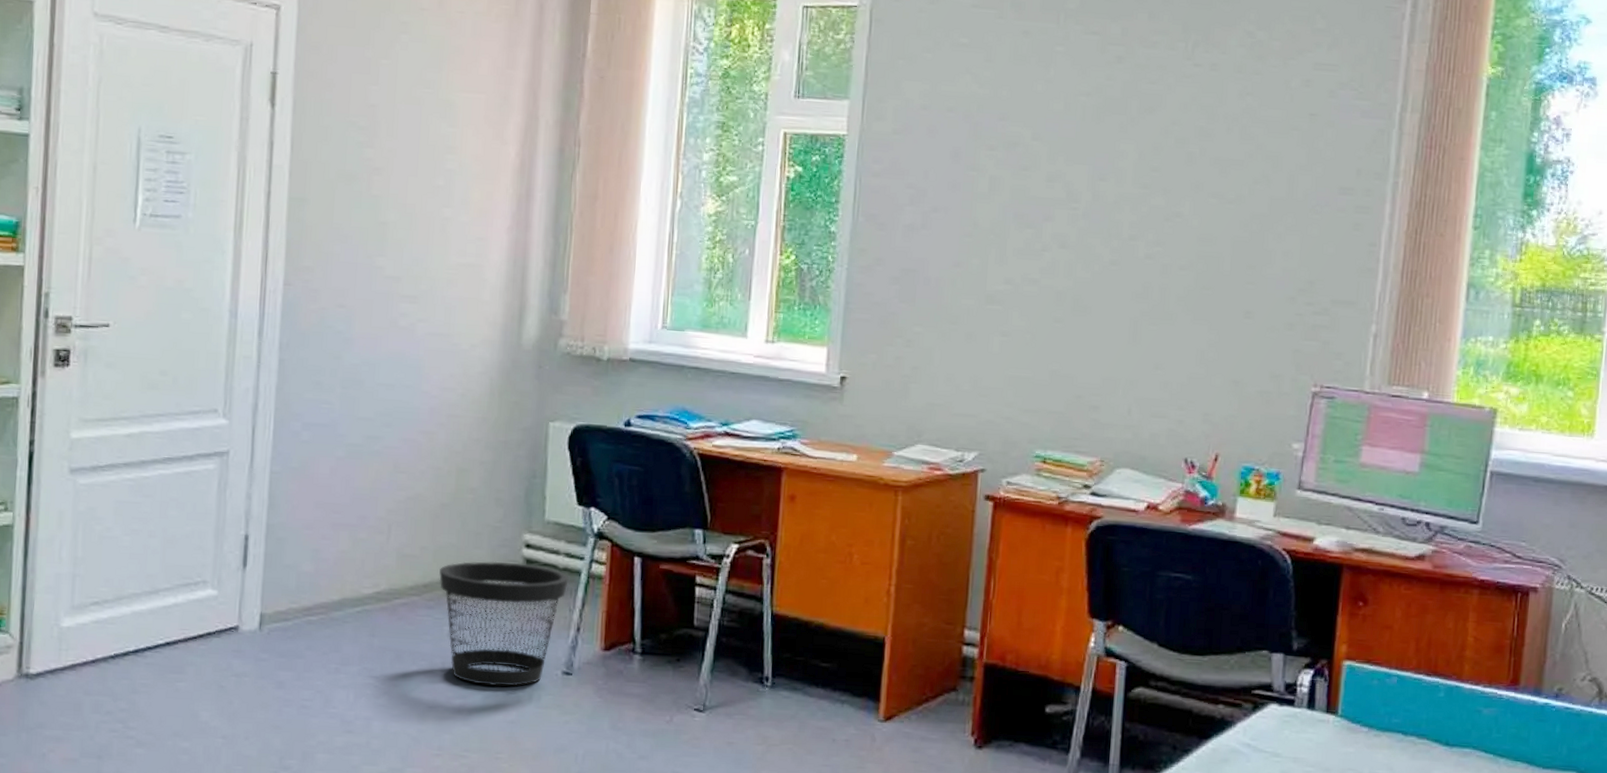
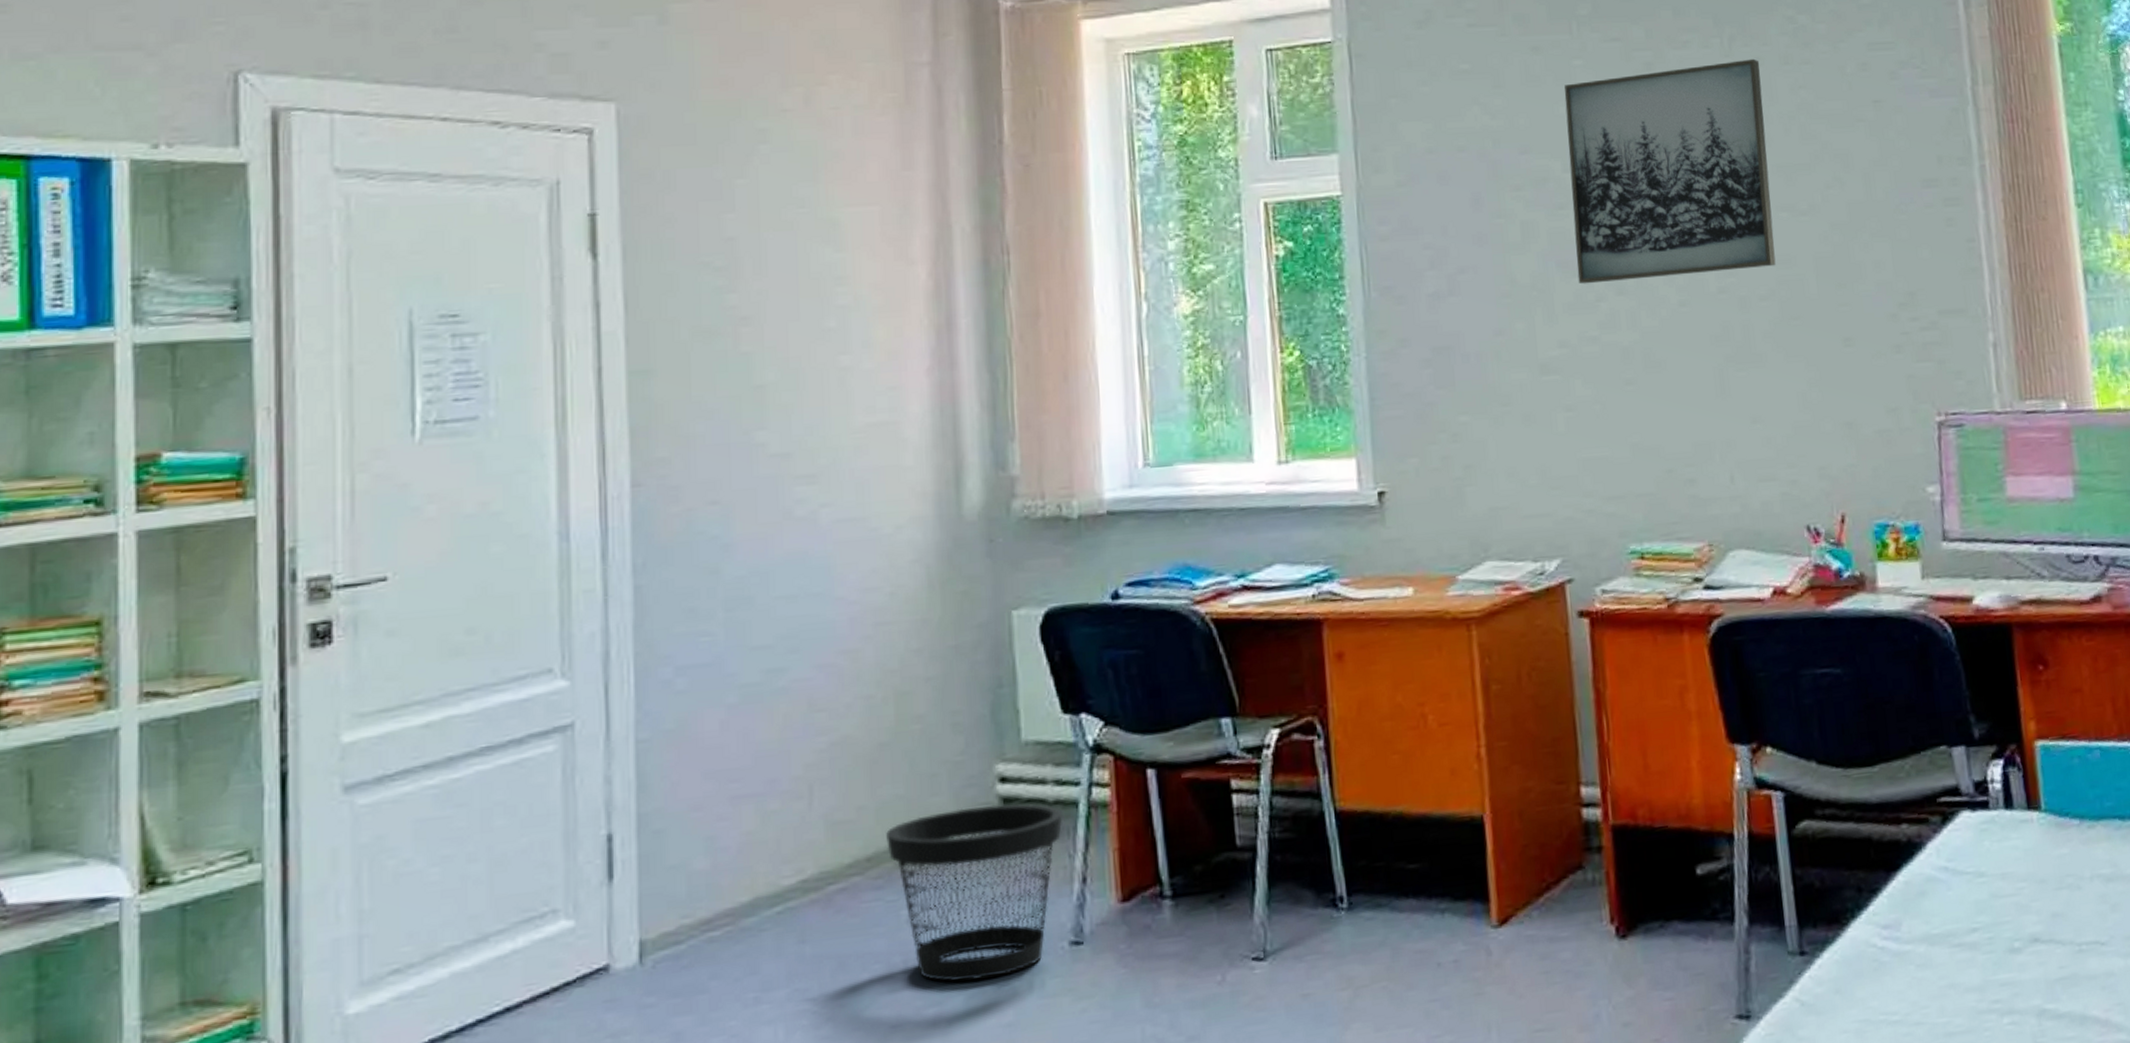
wall art: none [1029,64,1216,243] -> present [1564,58,1776,284]

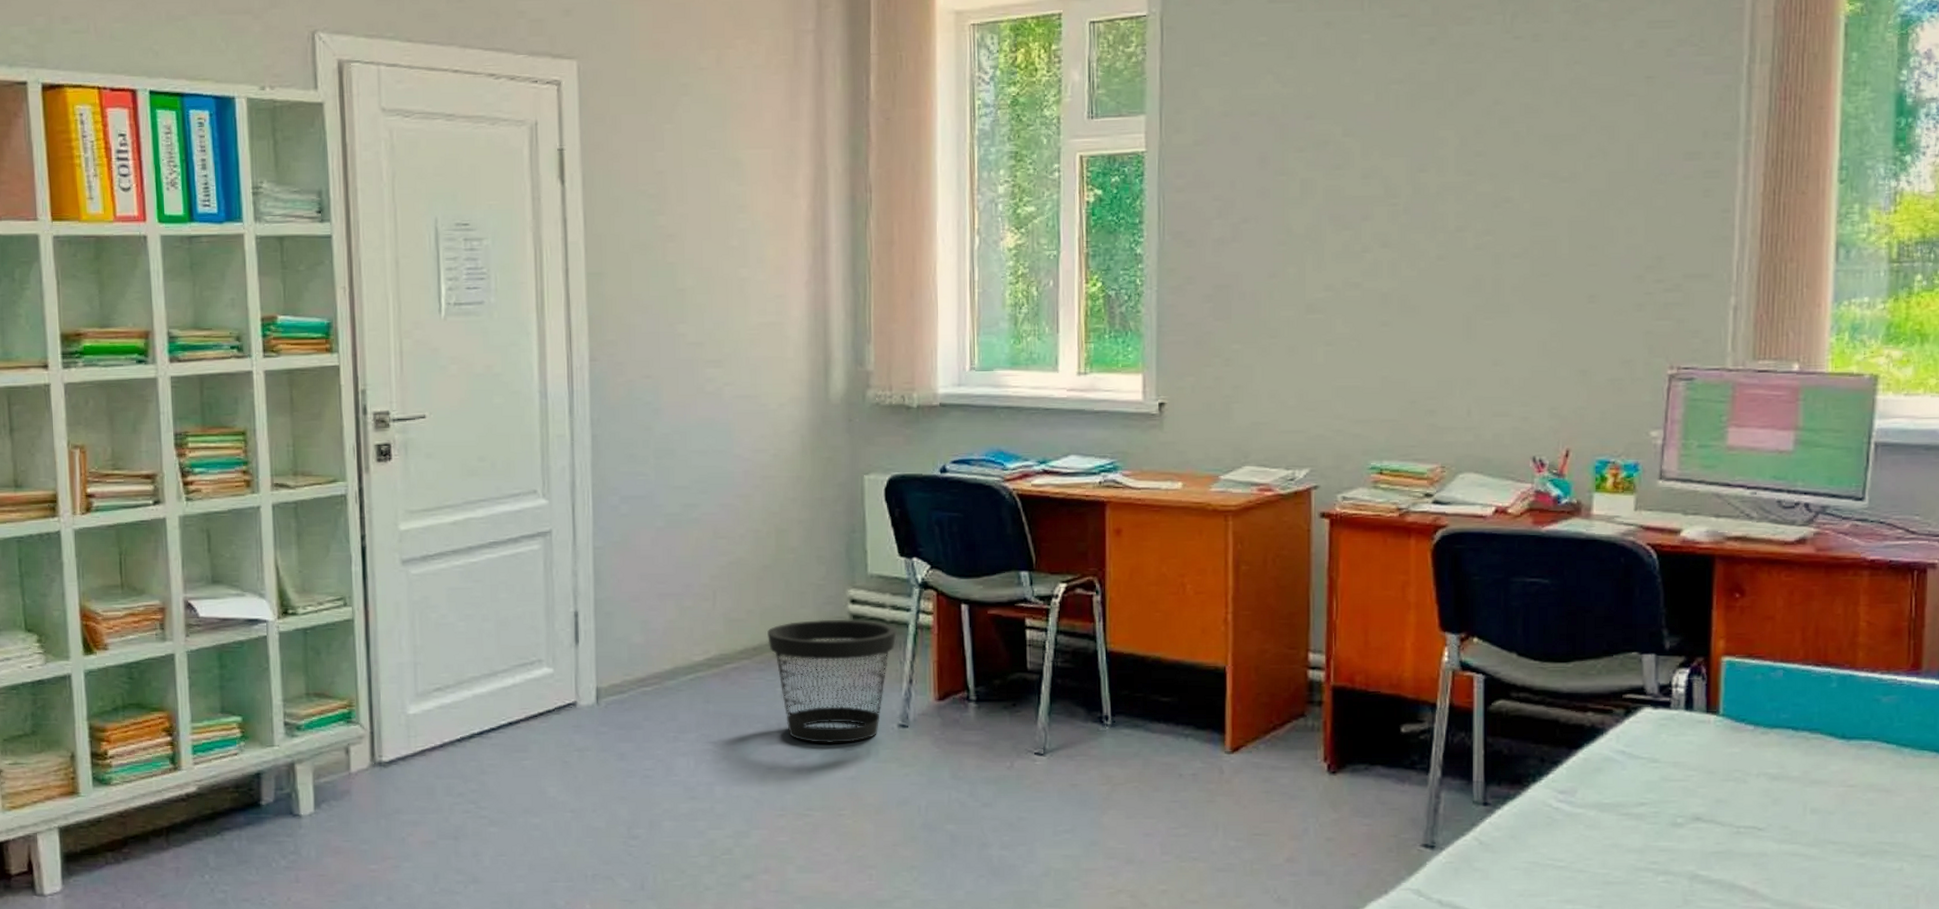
wall art: present [1564,58,1776,284] -> none [1347,35,1539,237]

